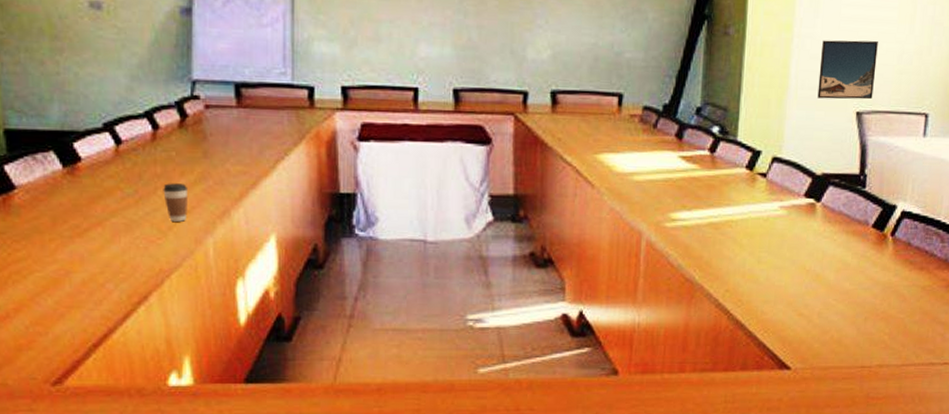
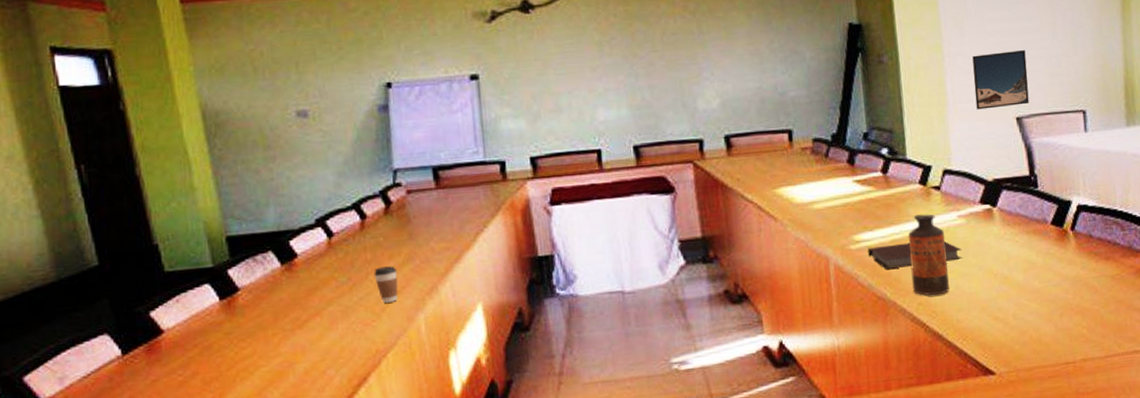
notebook: none [682,227,778,252] -> present [868,241,963,269]
bottle: none [721,200,764,284] -> present [908,214,949,296]

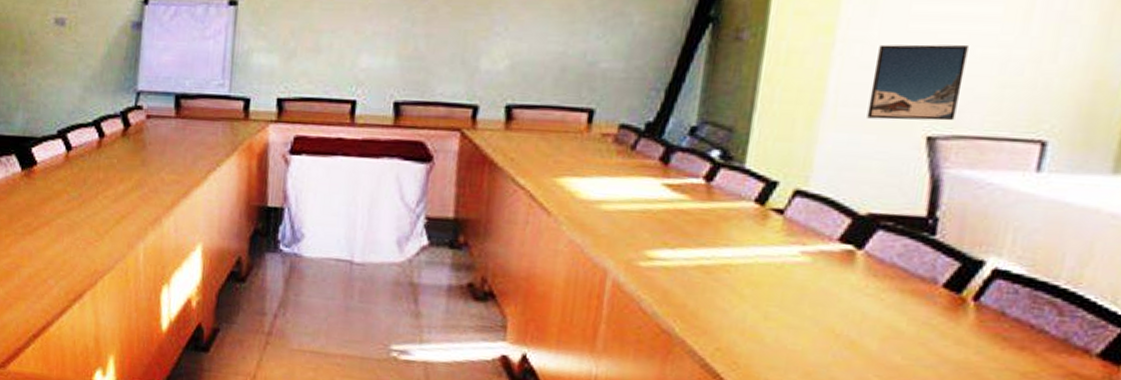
coffee cup: present [374,266,398,303] -> none [103,188,125,226]
notebook: present [868,241,963,269] -> none [661,268,796,308]
bottle: present [908,214,949,296] -> none [711,240,776,345]

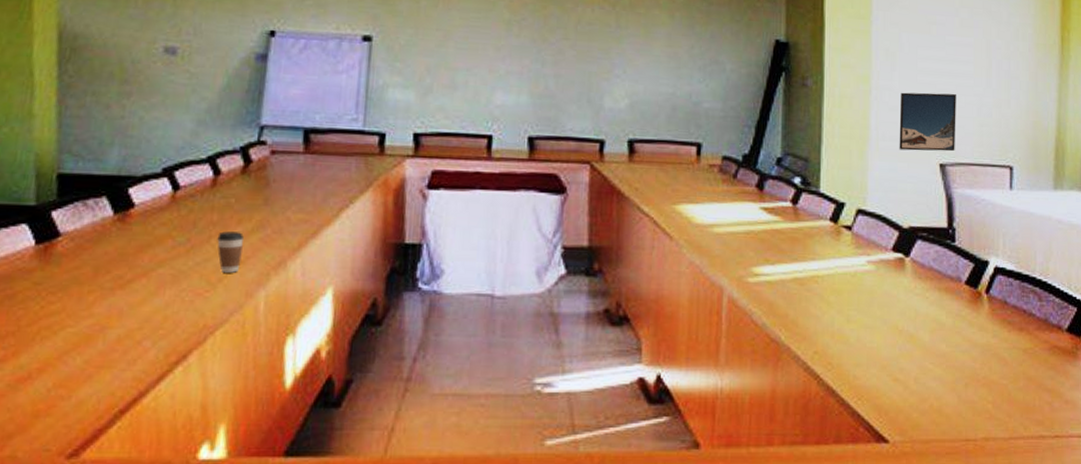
coffee cup: none [103,188,125,226] -> present [217,231,244,273]

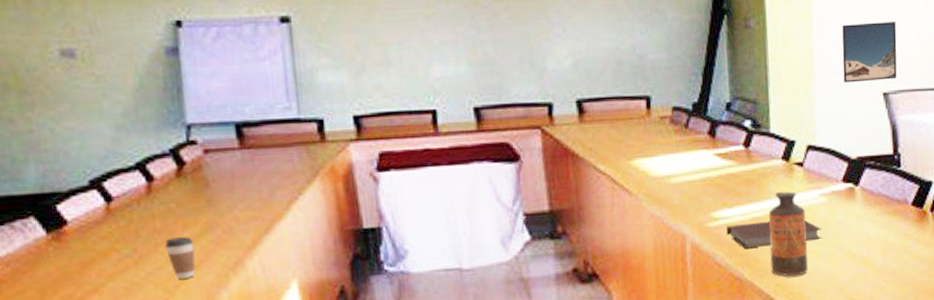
notebook: none [766,283,867,310] -> present [726,220,822,248]
bottle: none [809,254,851,346] -> present [768,191,808,277]

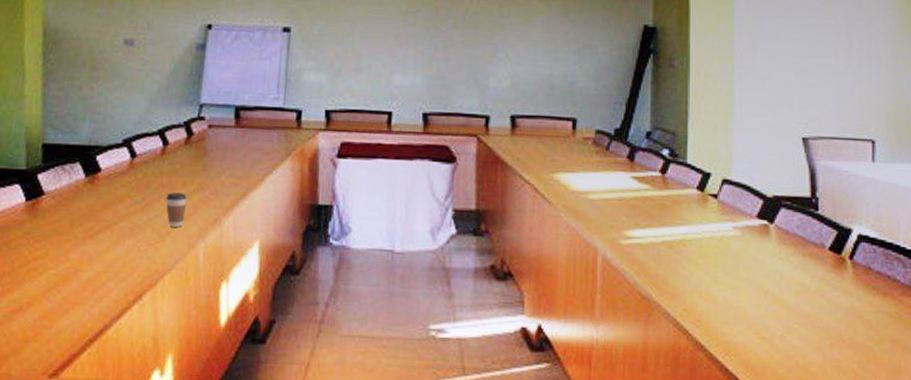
notebook: present [726,220,822,248] -> none [638,245,733,272]
bottle: present [768,191,808,277] -> none [678,220,718,304]
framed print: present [842,22,897,83] -> none [762,71,818,126]

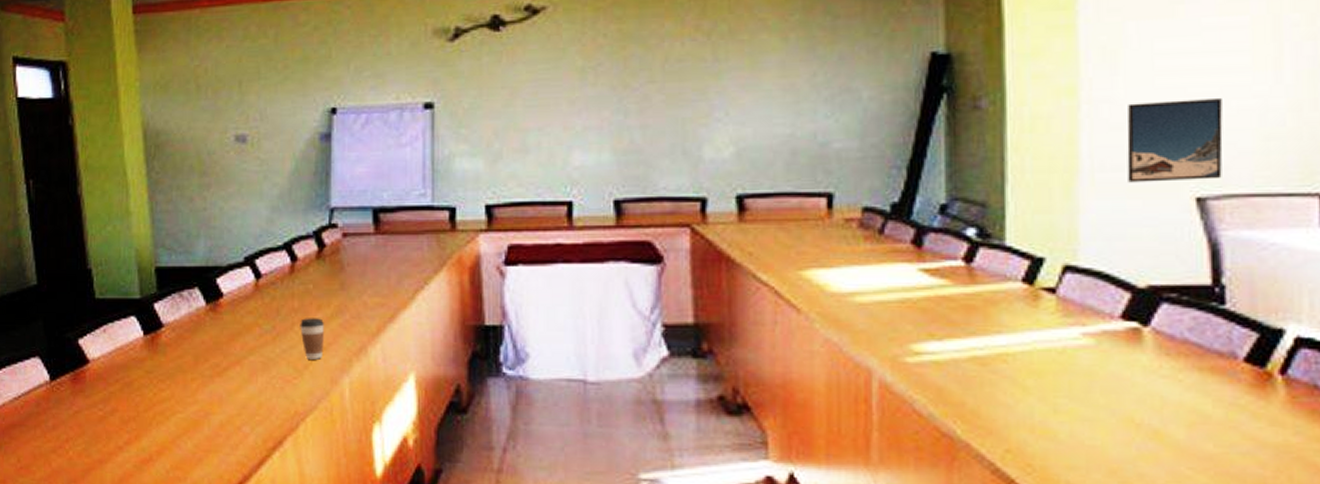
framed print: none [762,71,818,126] -> present [1127,99,1223,183]

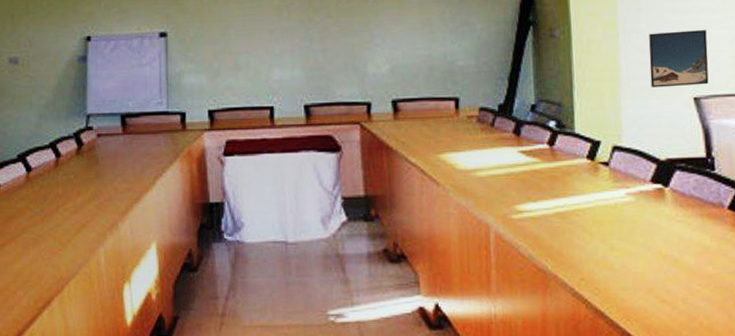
coffee cup: present [300,318,324,360] -> none [63,201,83,235]

